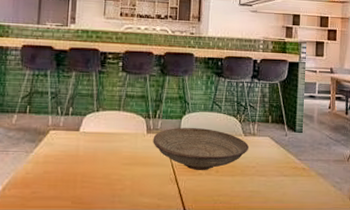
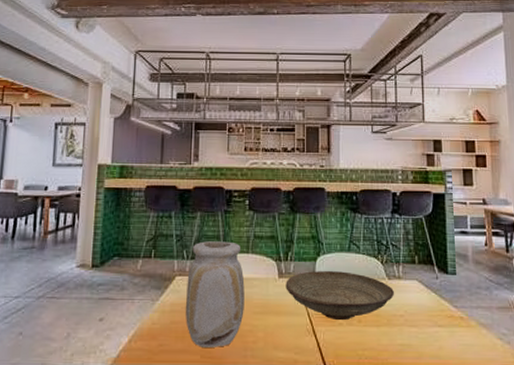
vase: none [58,99,115,194] -> present [185,241,245,347]

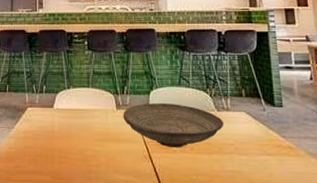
vase: present [185,241,245,347] -> none [36,77,87,170]

